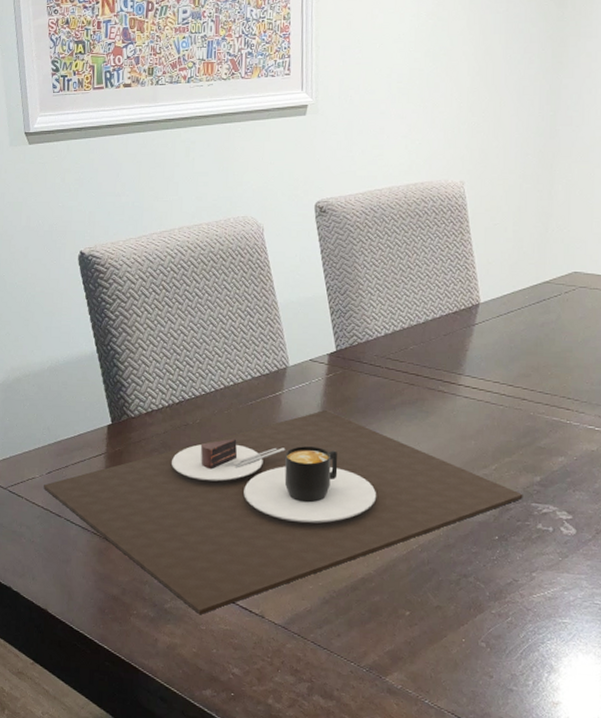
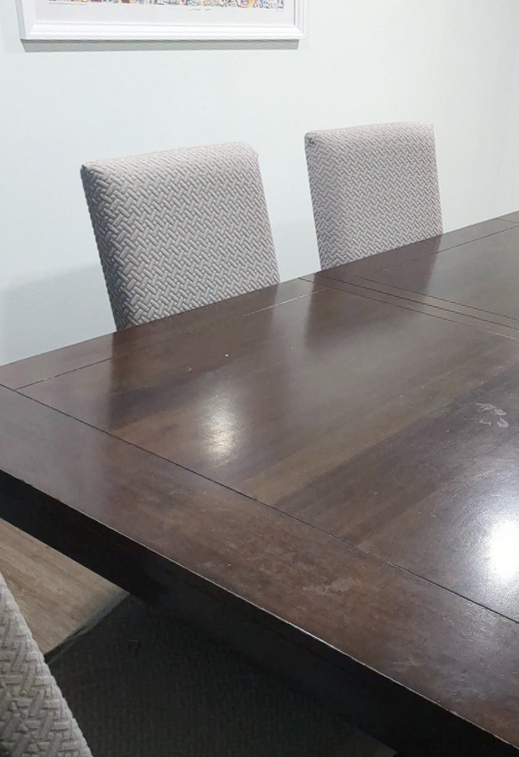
place setting: present [44,410,523,615] -> none [52,323,470,500]

